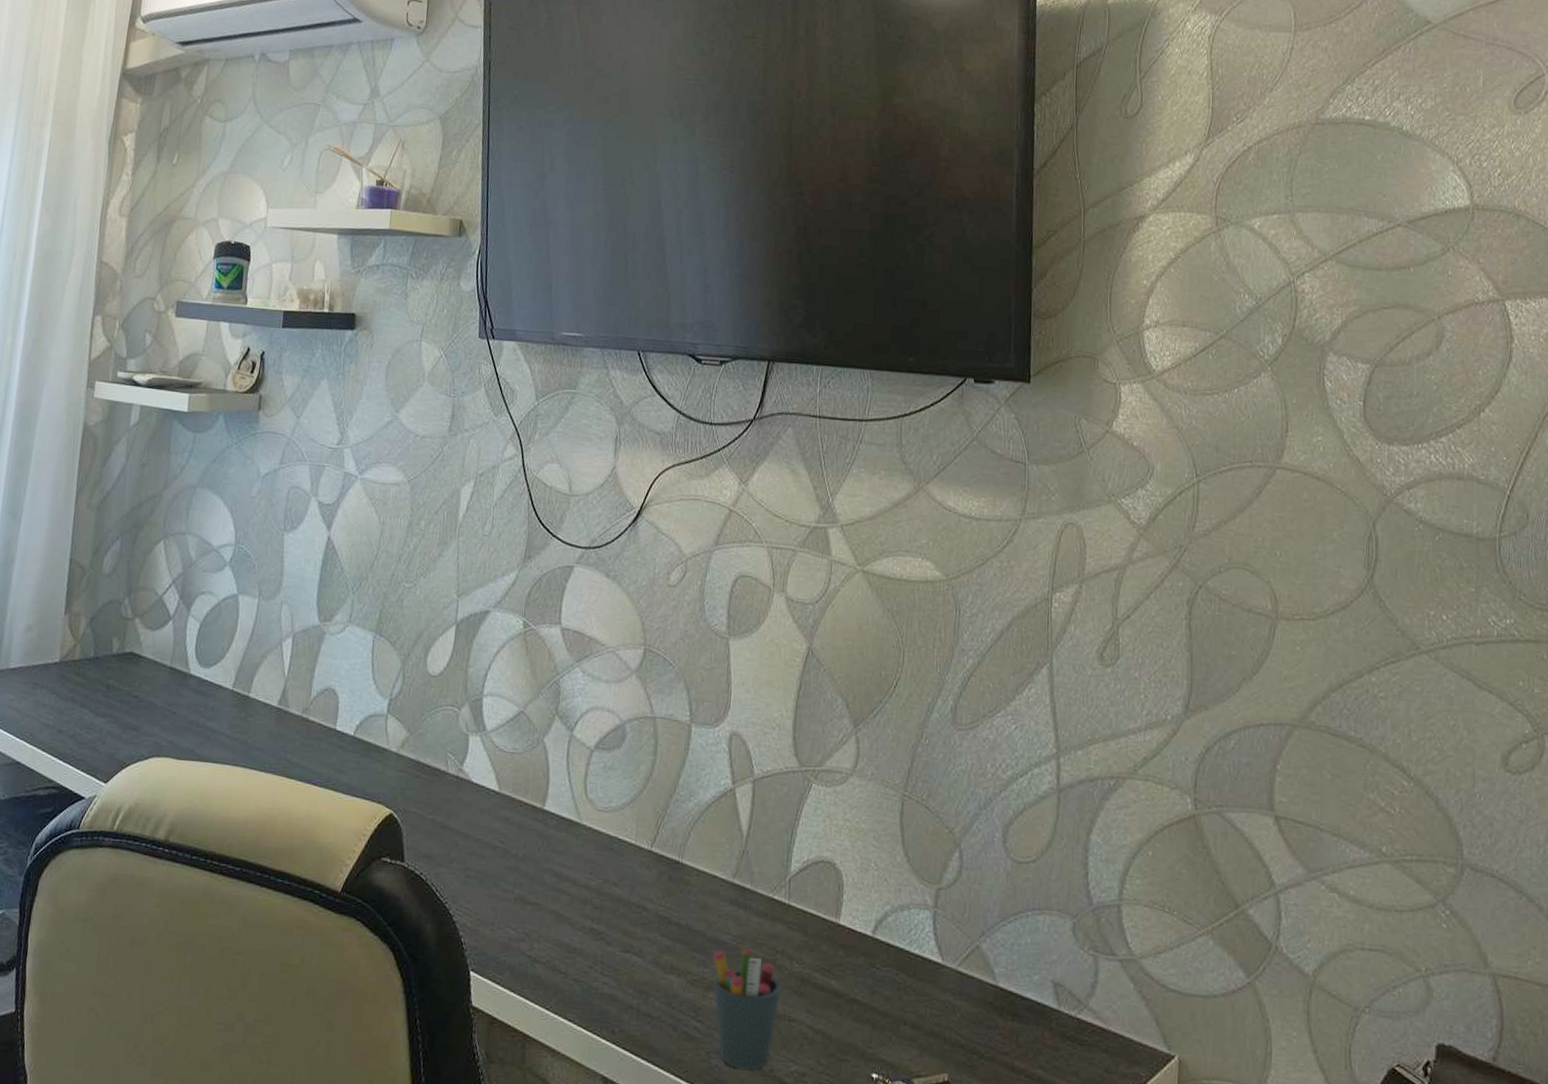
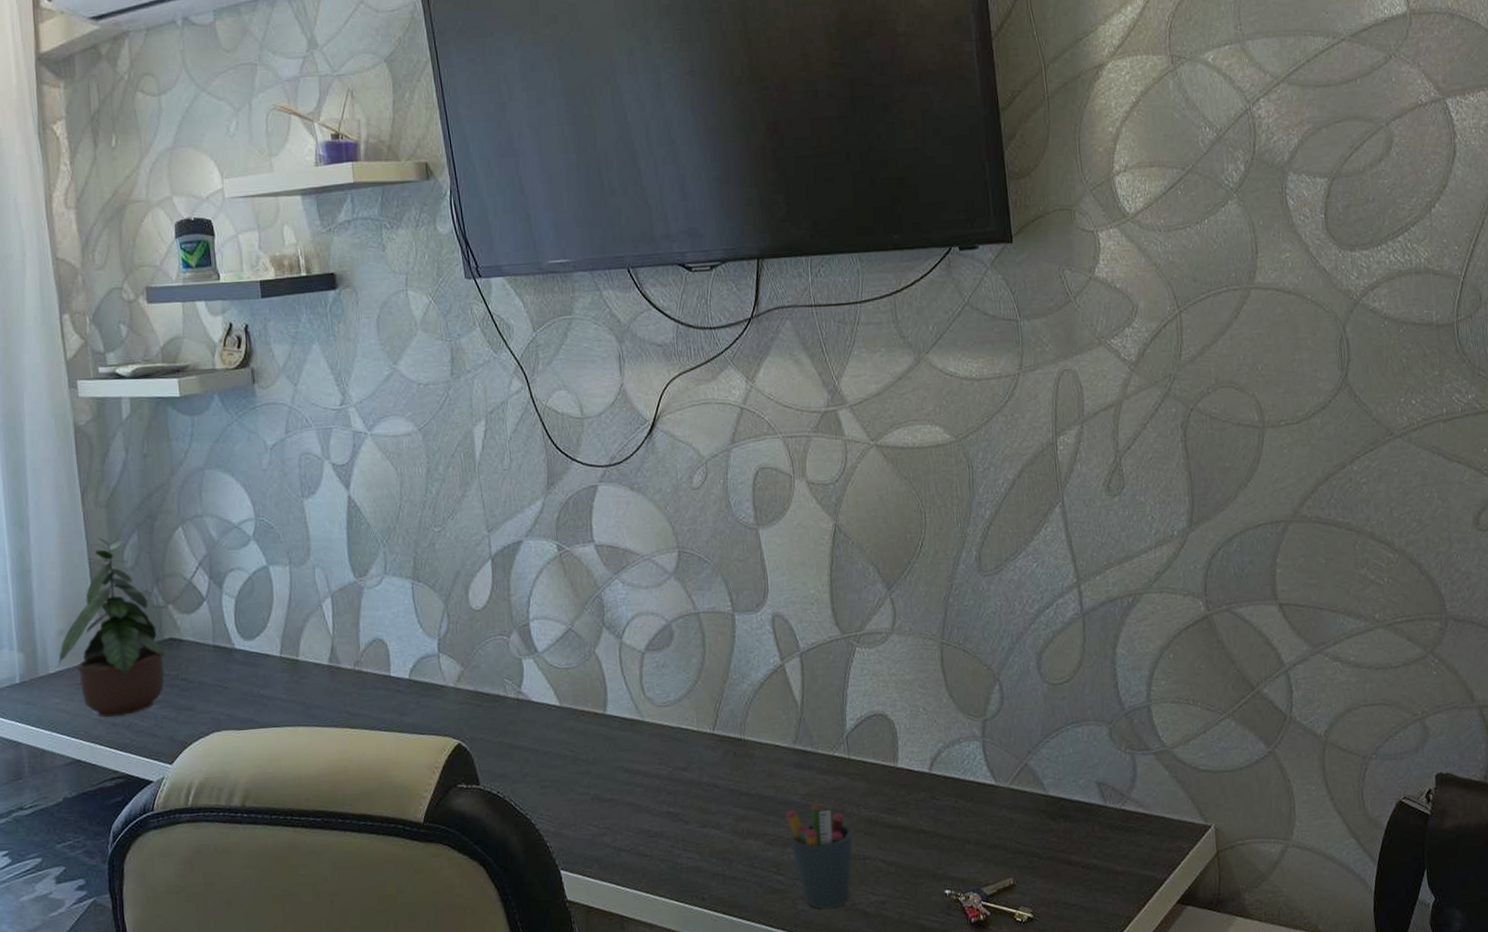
potted plant: none [19,538,123,724] -> present [58,537,165,718]

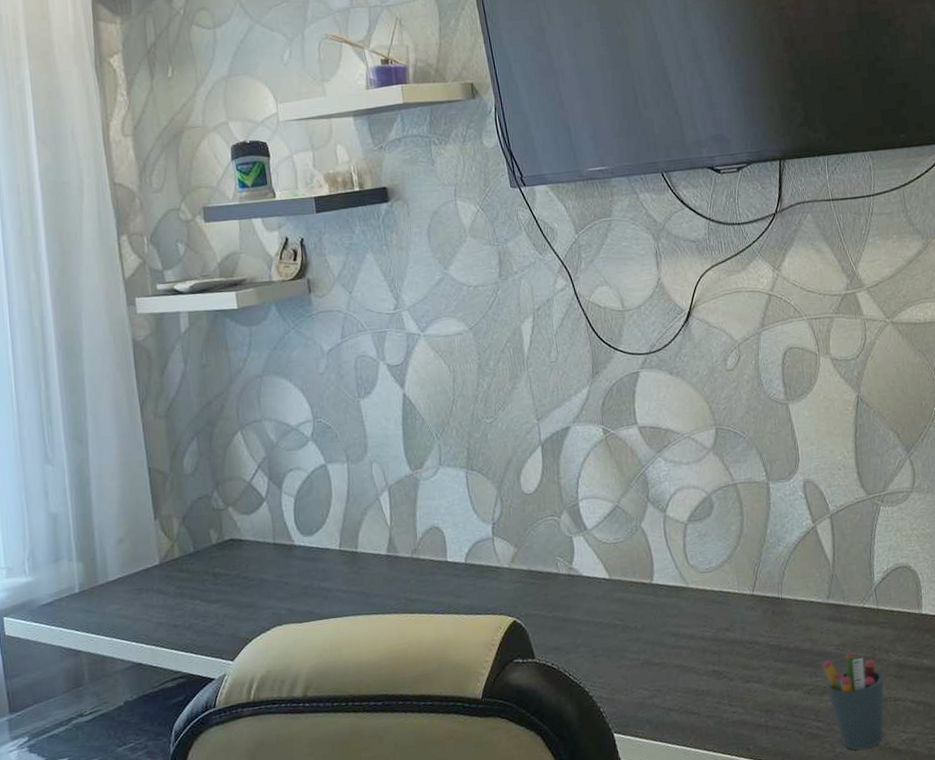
potted plant: present [58,537,165,718] -> none [117,446,226,620]

